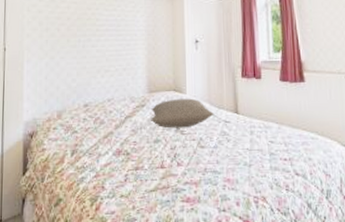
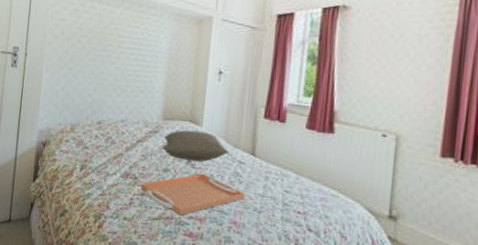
serving tray: none [134,138,235,183] -> present [140,173,245,216]

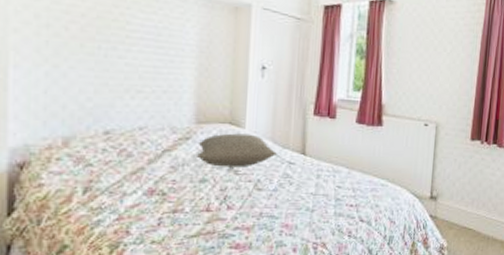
serving tray: present [140,173,245,216] -> none [171,179,297,228]

